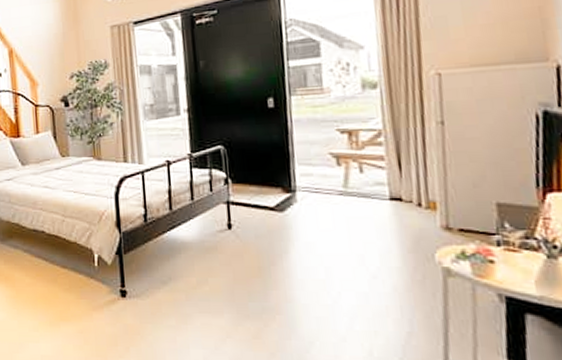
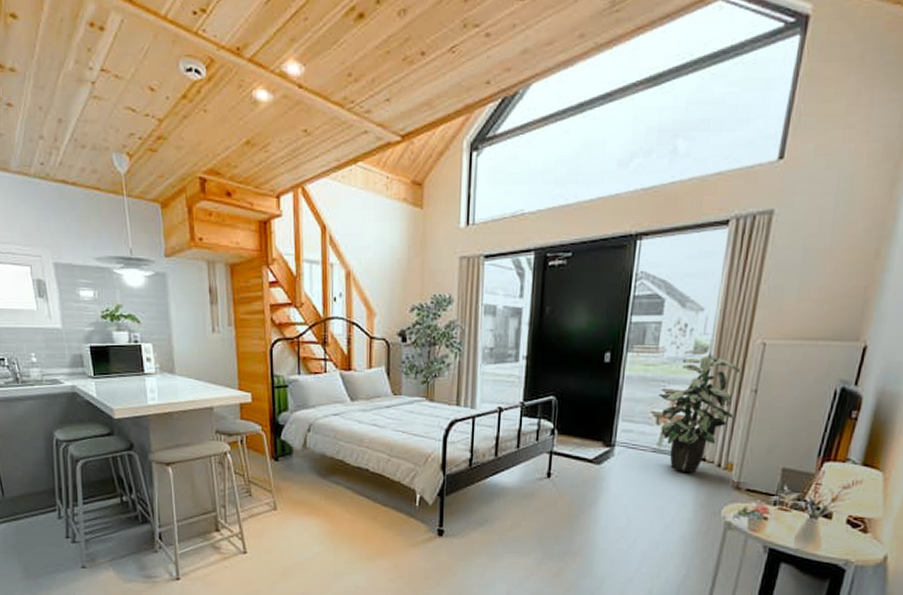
indoor plant: none [332,86,423,214] -> present [658,349,740,473]

